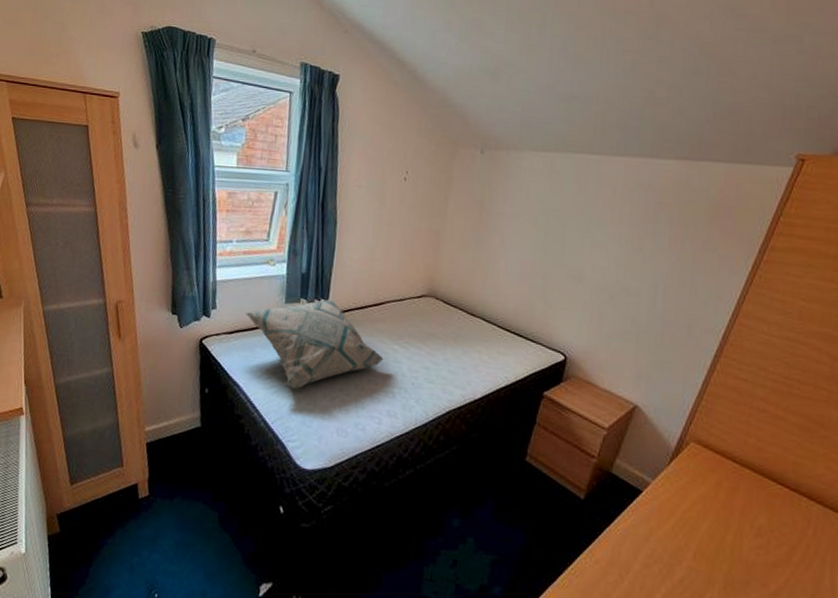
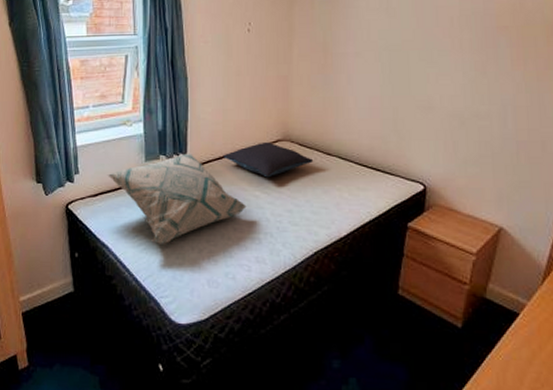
pillow: none [365,295,457,333] -> present [222,141,314,178]

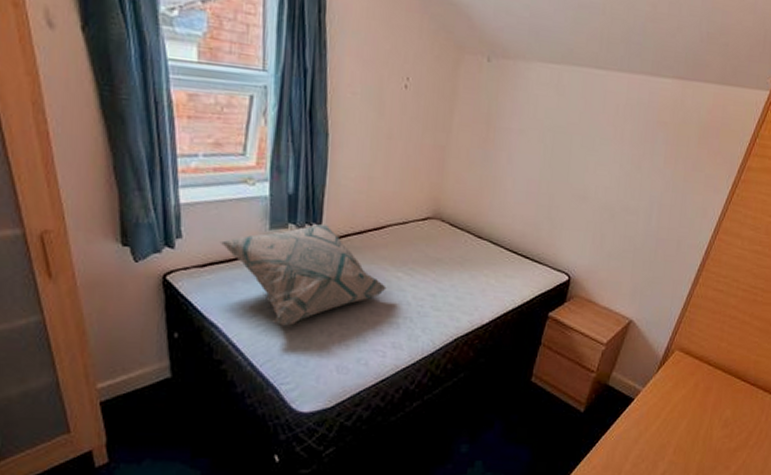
pillow: present [222,141,314,178] -> none [364,218,464,258]

